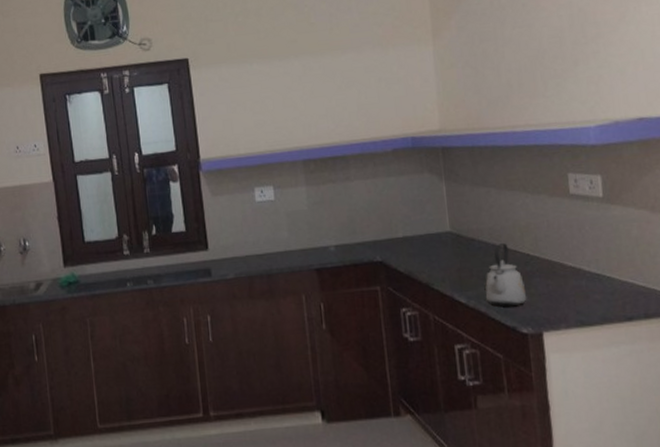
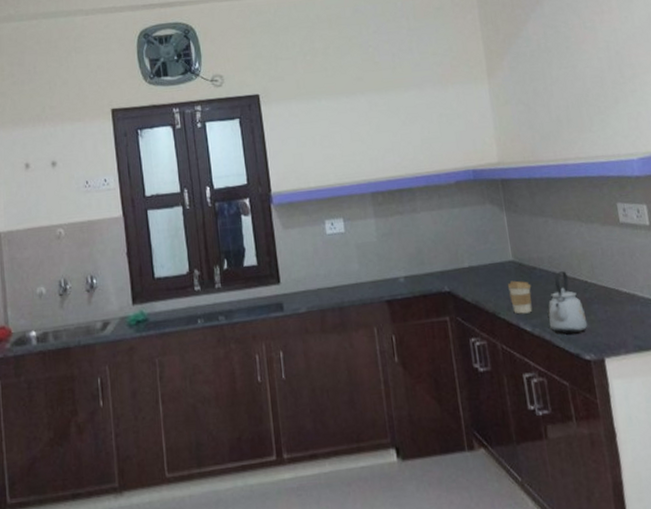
coffee cup: none [443,252,469,286] -> present [507,280,533,314]

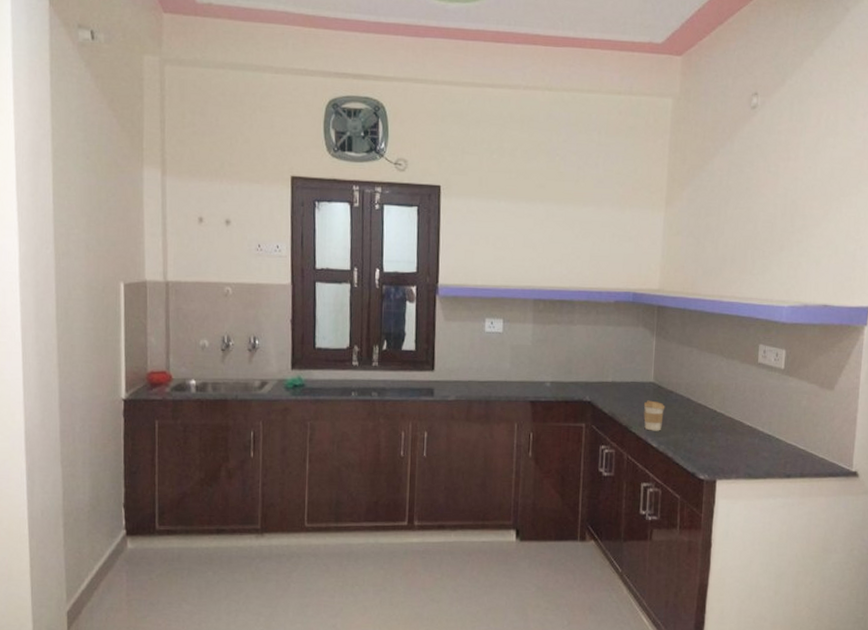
kettle: present [548,271,588,334] -> none [674,398,709,455]

